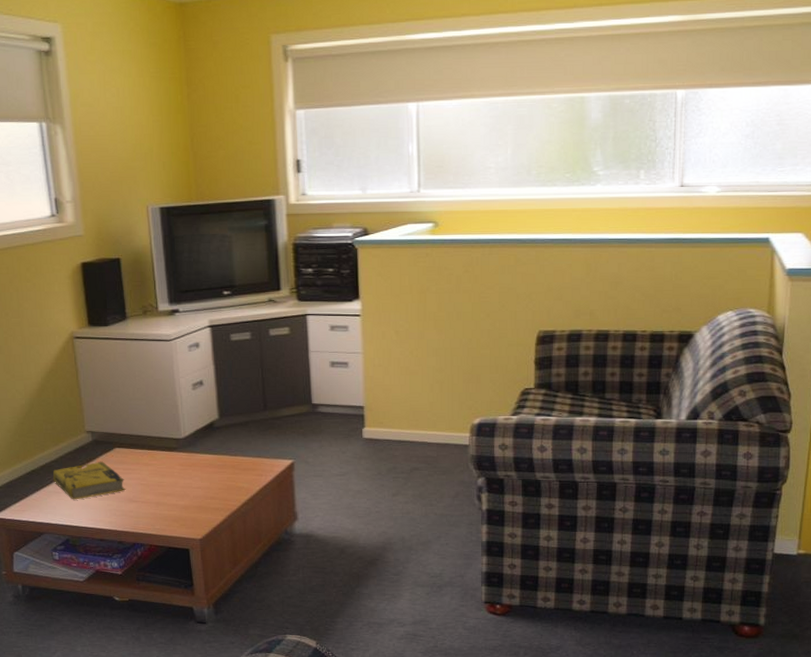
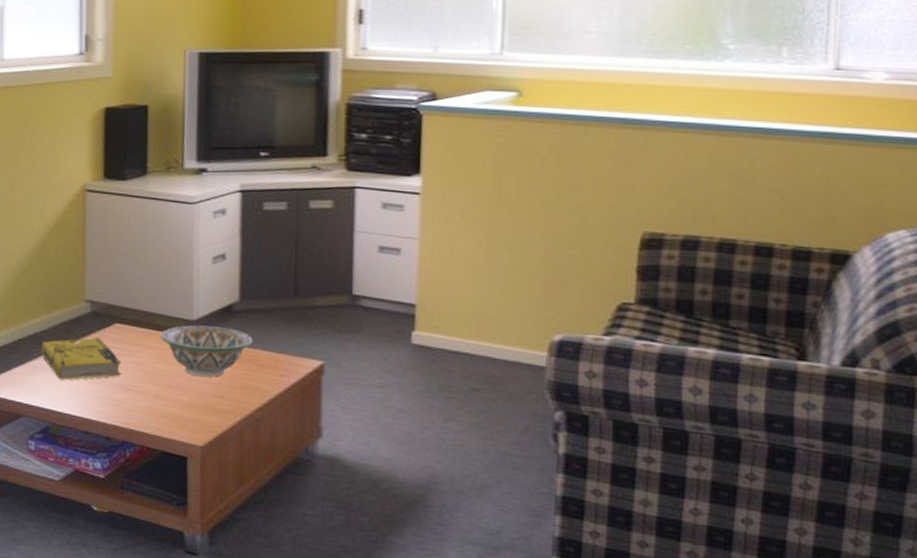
decorative bowl: none [155,442,233,484] -> present [161,325,253,378]

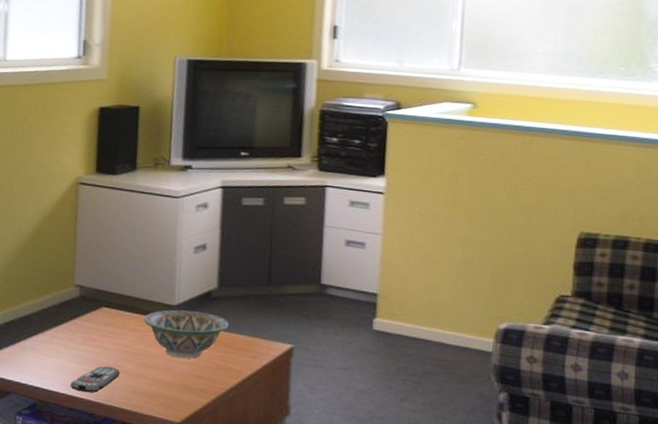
book: present [41,337,122,381] -> none [31,319,107,360]
remote control: none [84,386,137,415] -> present [70,366,120,393]

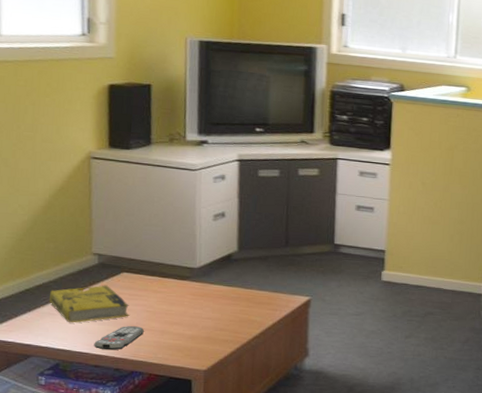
book: none [31,319,107,360] -> present [49,285,130,323]
decorative bowl: present [144,309,229,359] -> none [166,272,250,315]

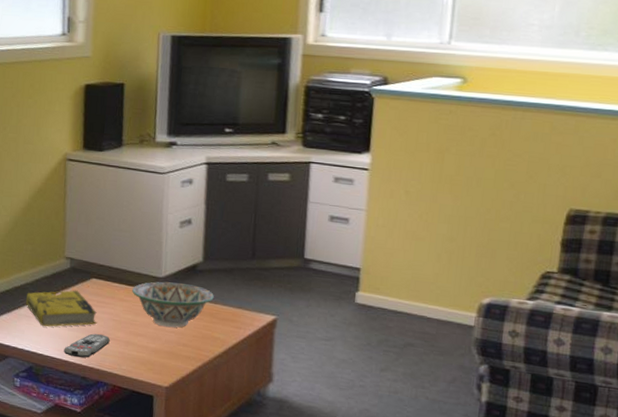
decorative bowl: none [166,272,250,315] -> present [132,281,214,328]

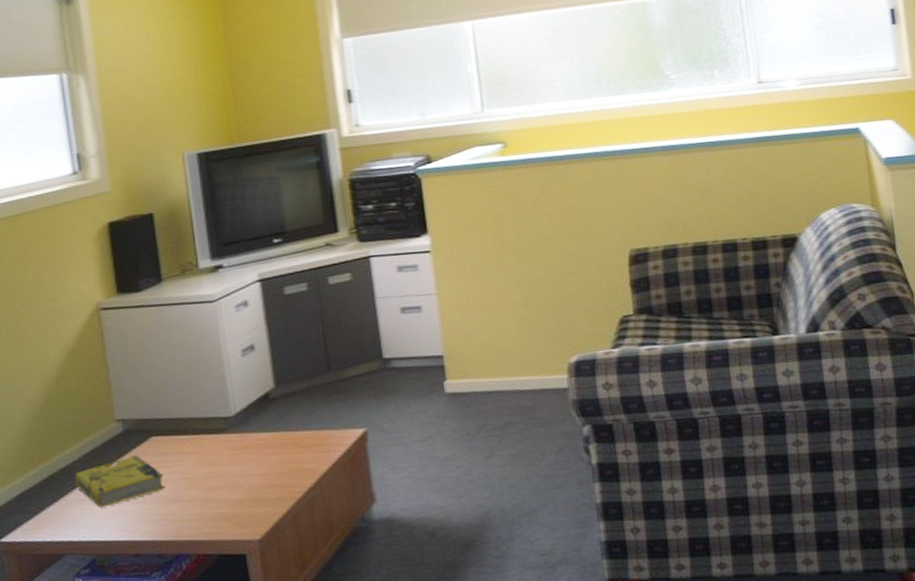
remote control: present [64,333,110,358] -> none [131,498,184,534]
decorative bowl: present [132,281,214,328] -> none [200,416,294,472]

